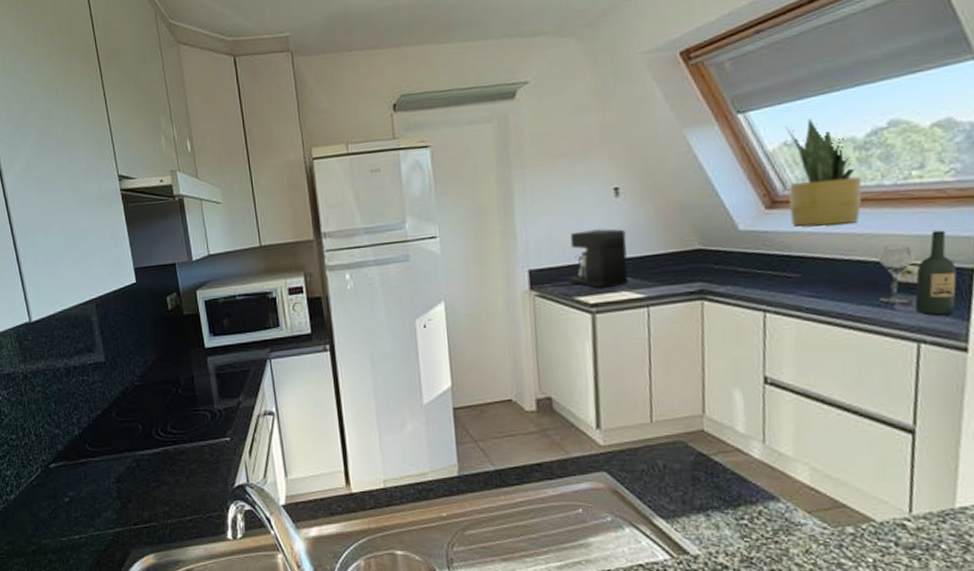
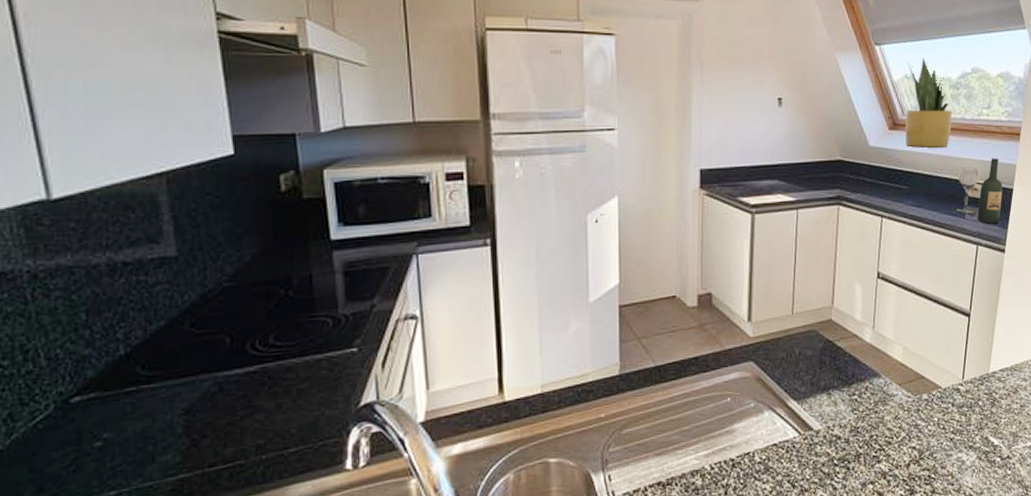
coffee maker: present [567,229,629,288] -> none [733,135,785,190]

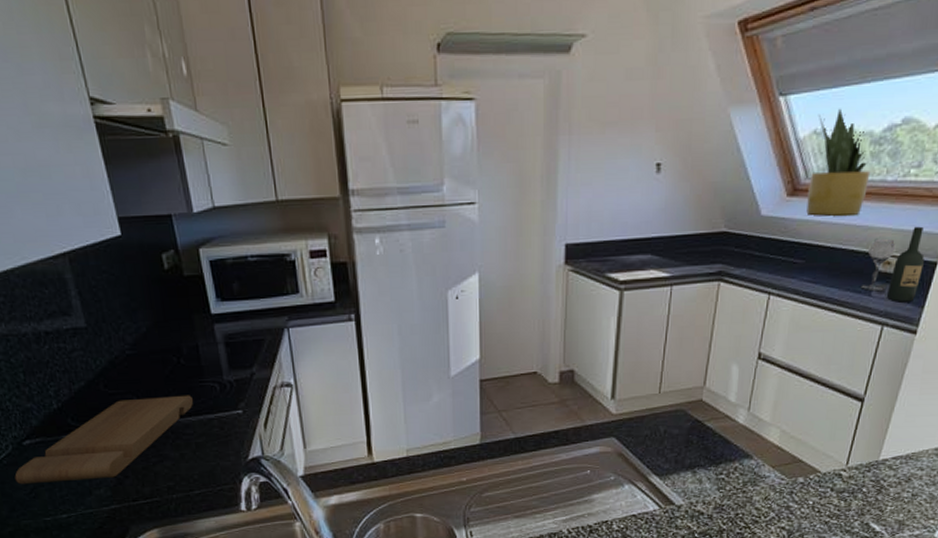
cutting board: none [51,332,299,455] -> present [15,395,193,485]

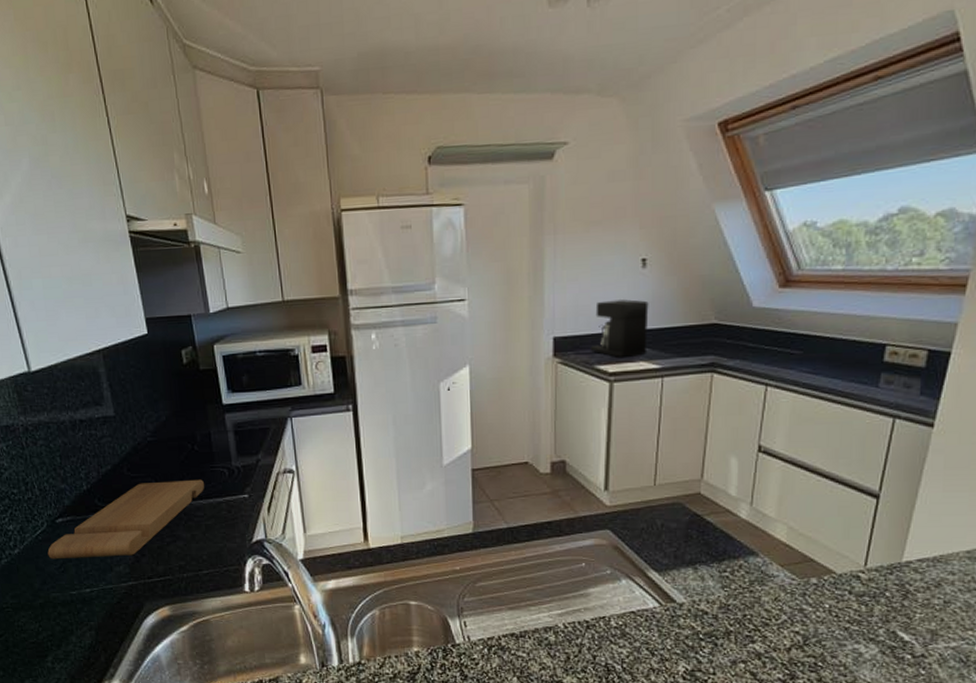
coffee maker: none [602,205,662,265] -> present [590,299,649,357]
planter: present [806,108,871,216] -> none [801,200,868,307]
wineglass: present [860,238,896,292] -> none [866,328,903,383]
wine bottle: present [886,226,925,303] -> none [895,315,936,394]

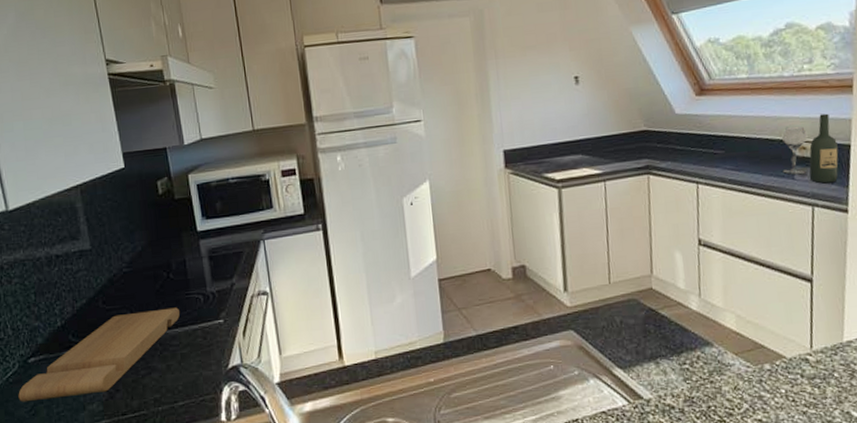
coffee maker: present [590,299,649,357] -> none [537,113,589,166]
wineglass: none [866,328,903,383] -> present [781,126,808,175]
wine bottle: none [895,315,936,394] -> present [809,113,839,184]

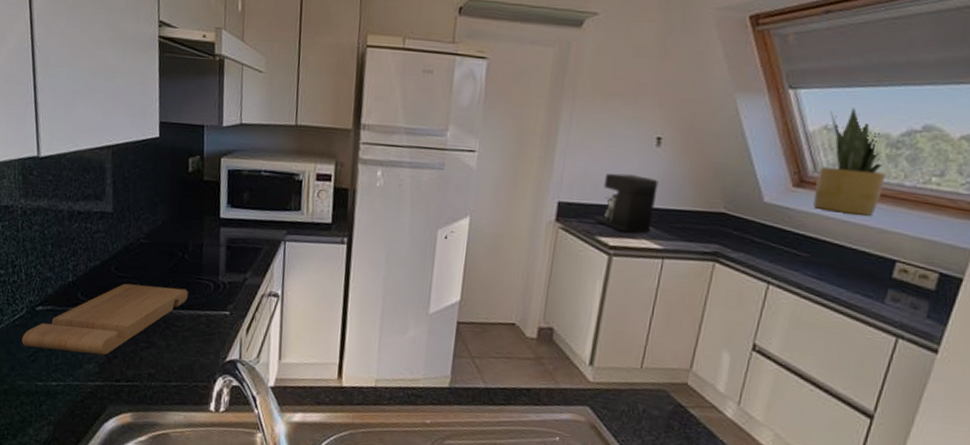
coffee maker: none [537,113,589,166] -> present [593,173,659,233]
planter: none [709,20,768,111] -> present [813,107,887,216]
wineglass: present [781,126,808,175] -> none [872,243,914,301]
wine bottle: present [809,113,839,184] -> none [902,237,948,317]

